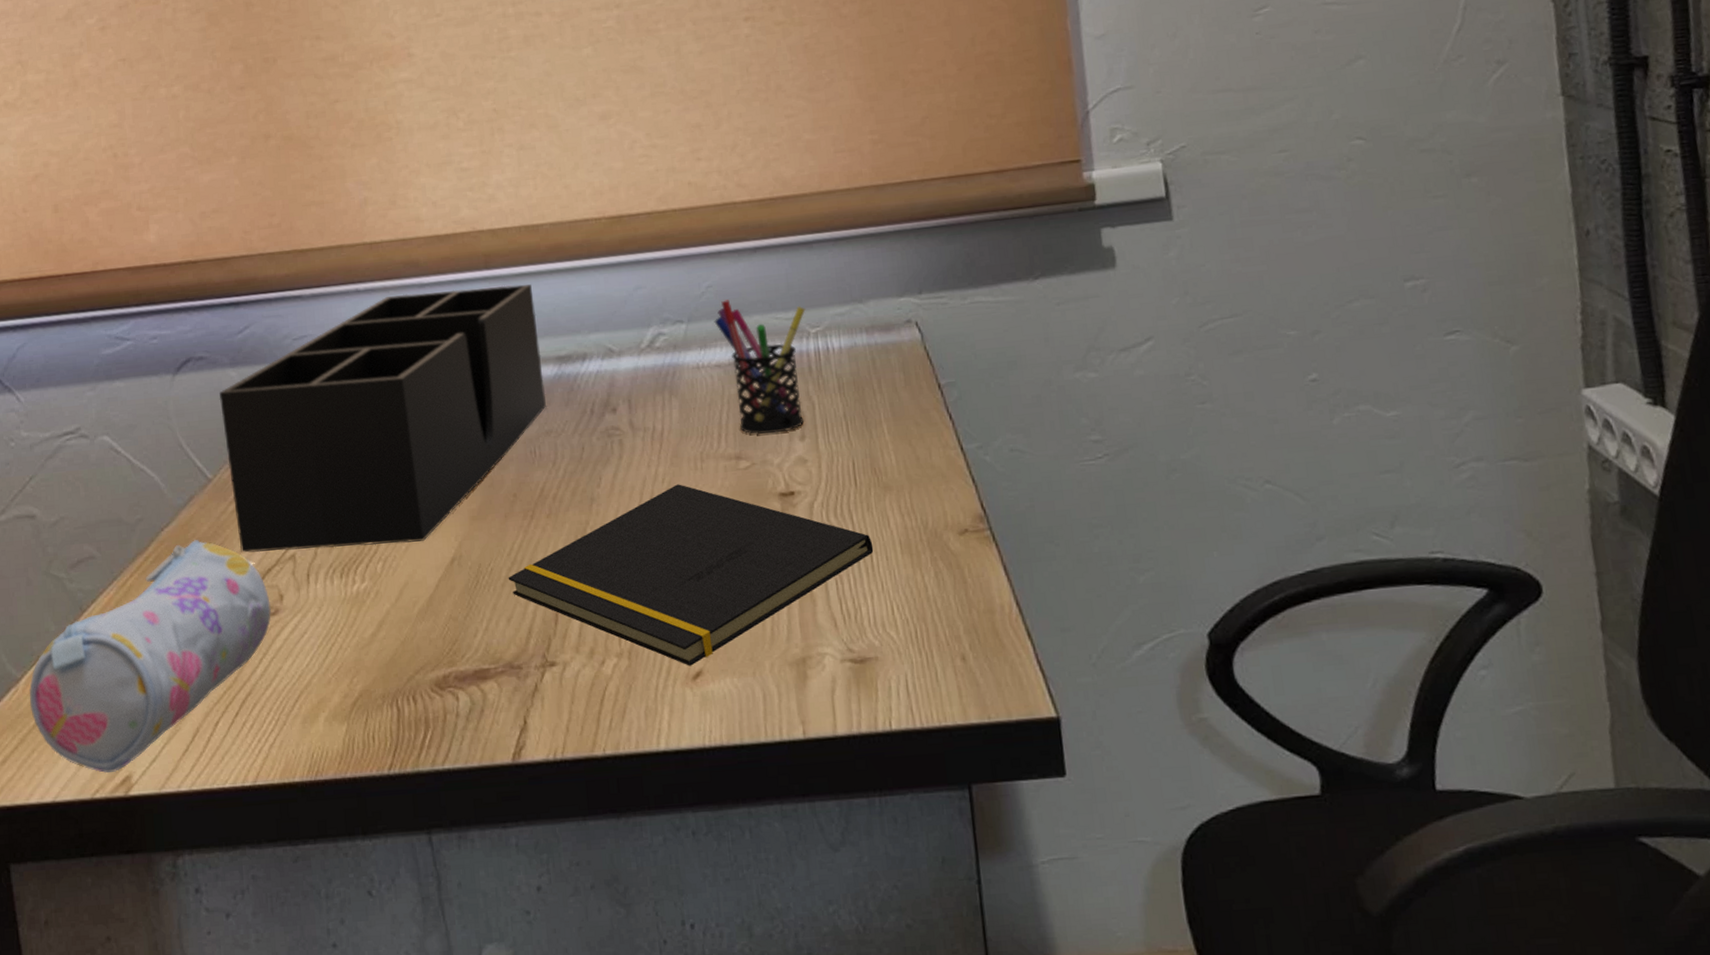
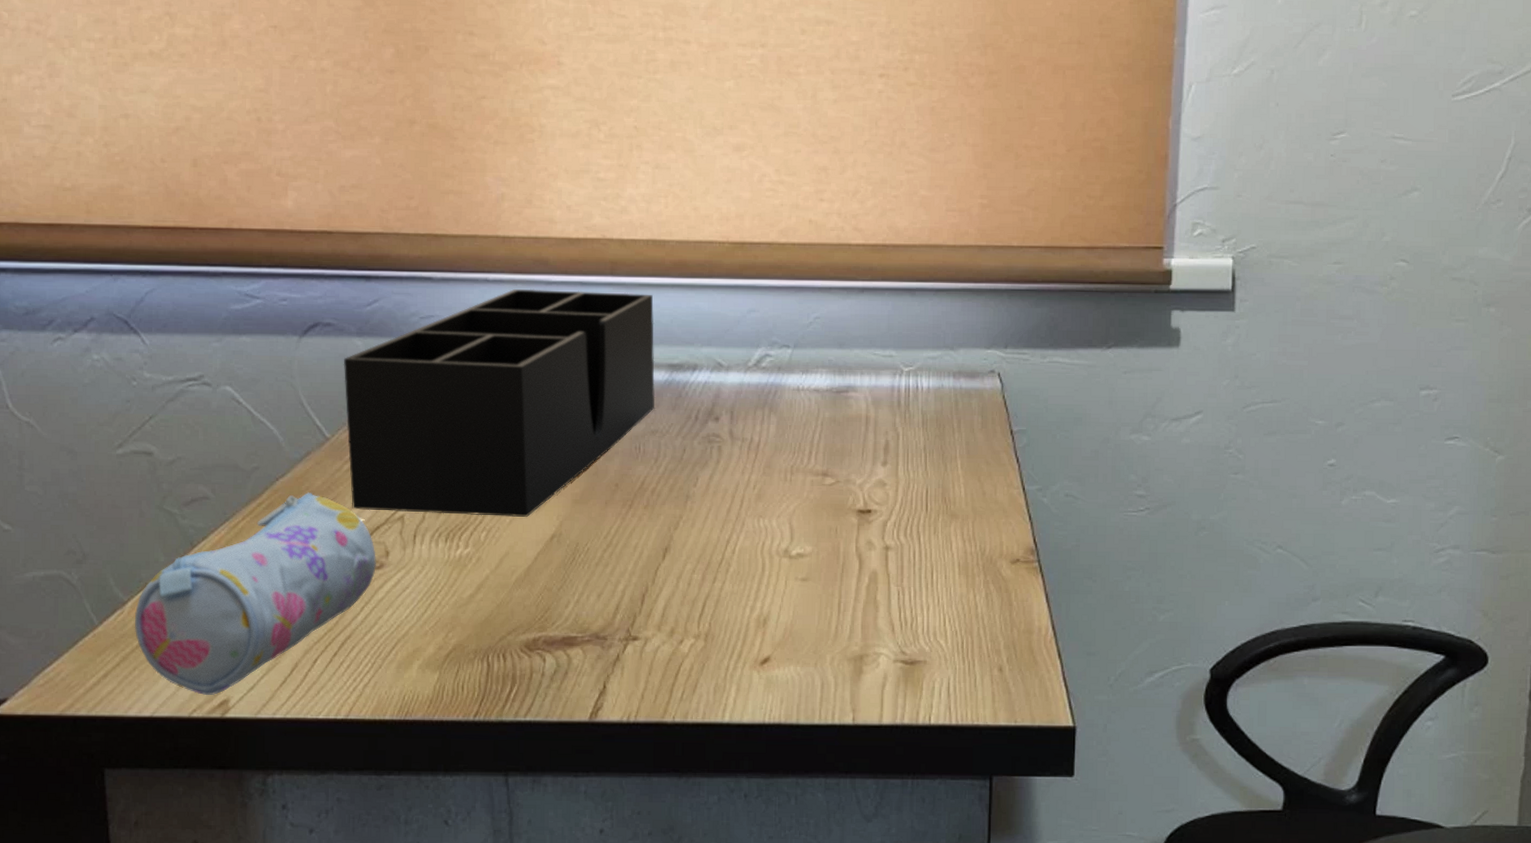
notepad: present [508,484,874,666] -> none [602,492,935,652]
pen holder: present [714,299,806,435] -> none [817,332,902,457]

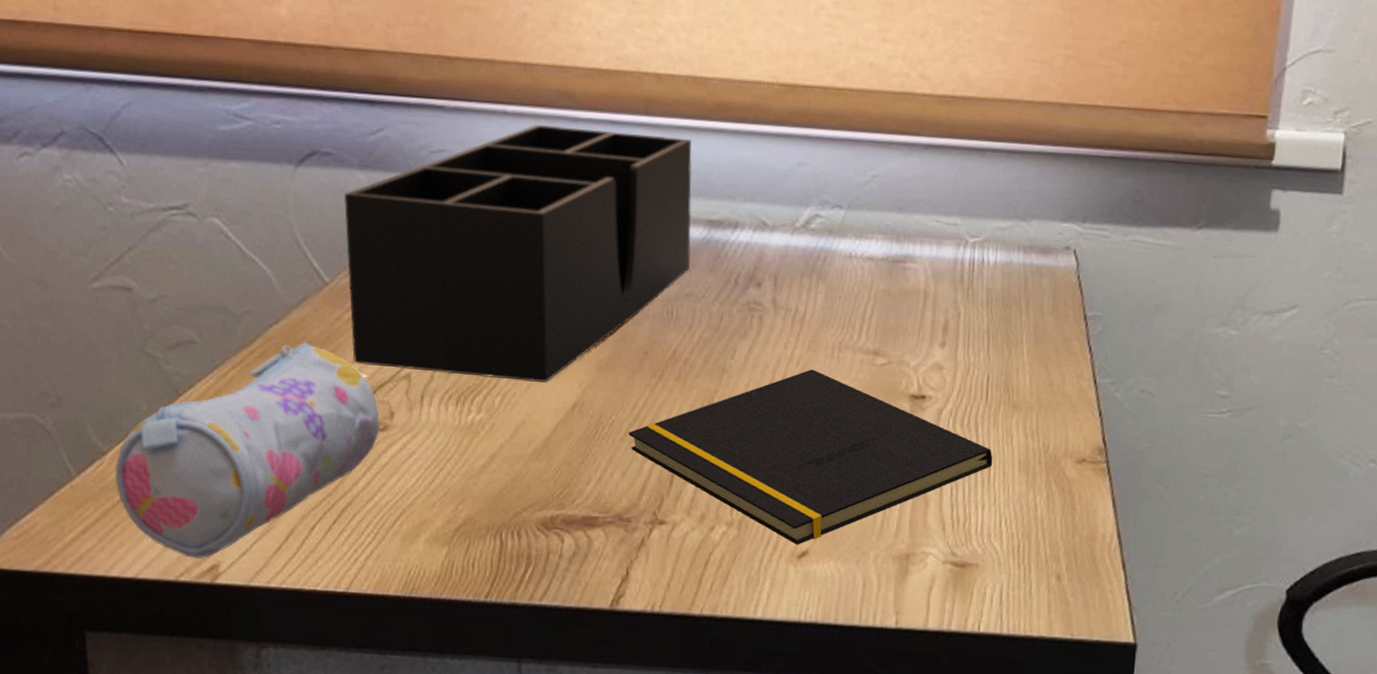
notepad: none [602,492,935,652] -> present [628,369,993,545]

